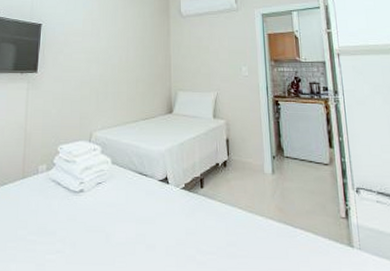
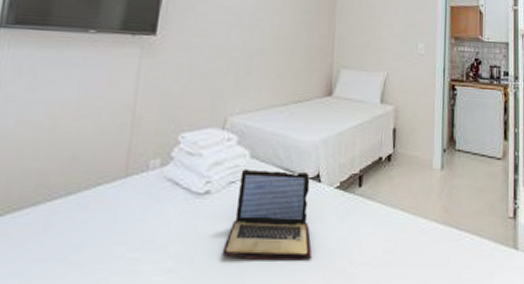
laptop: none [96,172,166,248] -> present [222,169,312,261]

